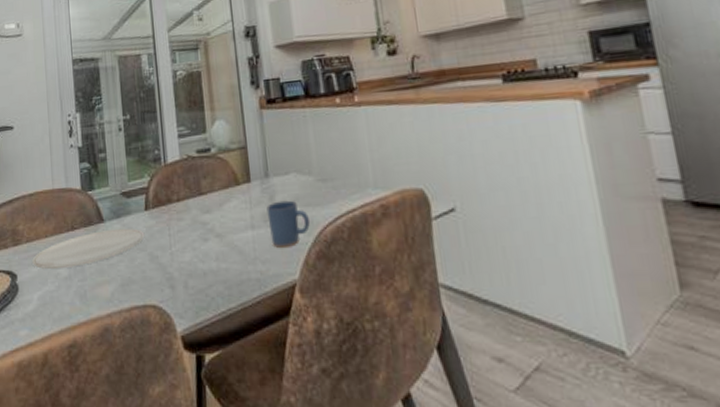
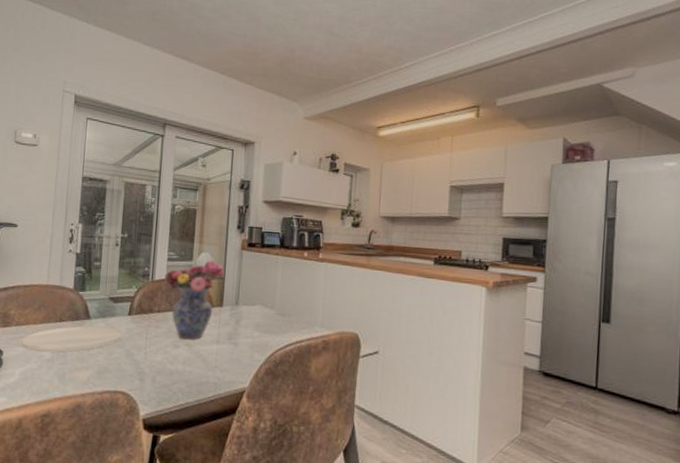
flower arrangement: none [178,128,246,230] -> present [164,260,224,340]
mug: present [266,200,310,248] -> none [231,325,265,362]

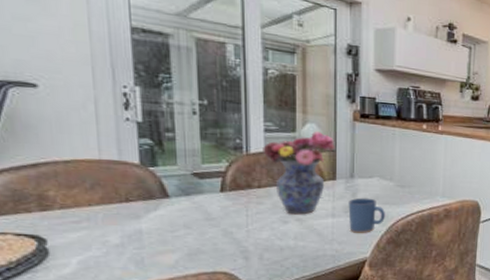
plate: present [19,325,125,352] -> none [69,205,219,237]
mug: none [231,325,265,362] -> present [348,197,385,233]

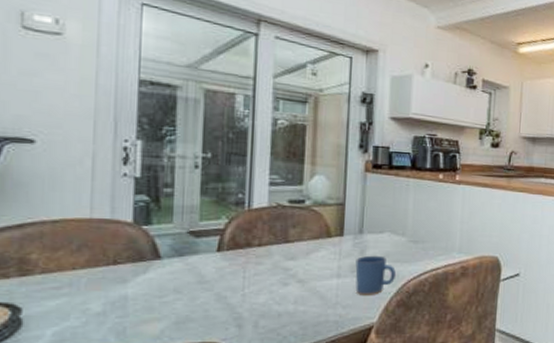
flower arrangement: present [263,131,335,215] -> none [266,184,344,276]

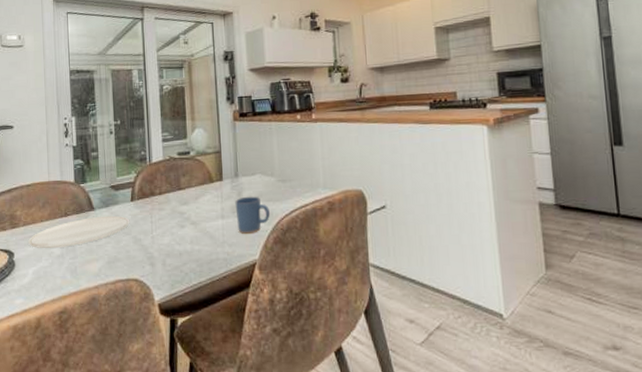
plate: none [48,267,213,305] -> present [28,215,130,249]

